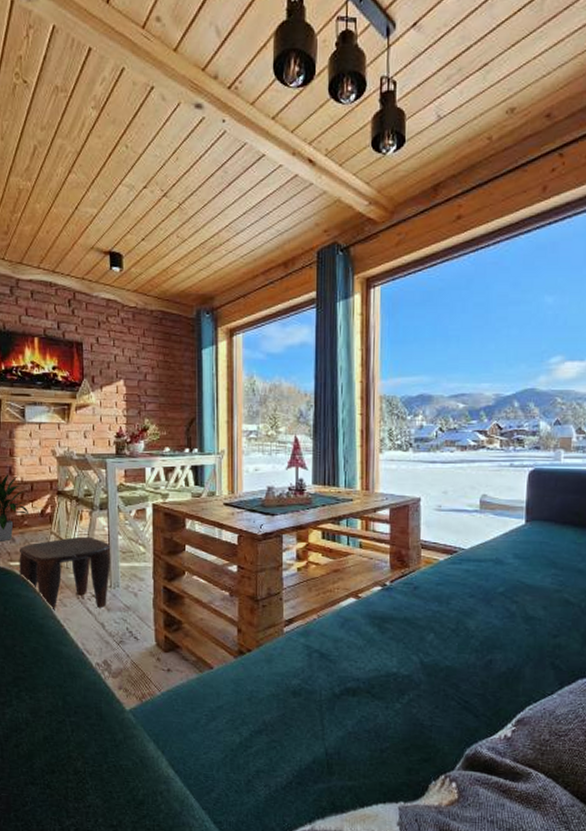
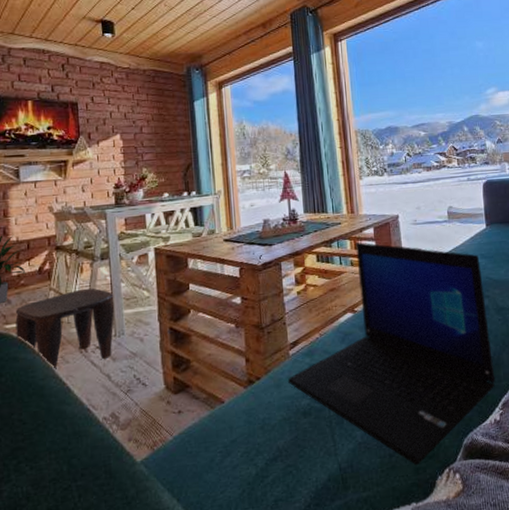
laptop: none [279,523,512,766] -> present [287,242,496,466]

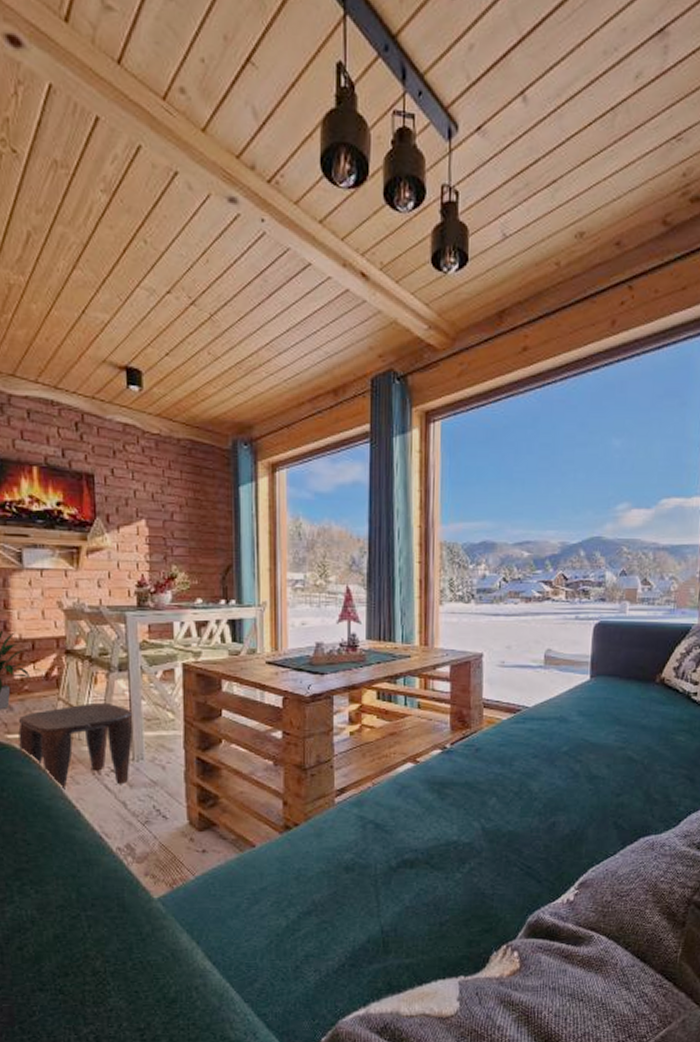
laptop: present [287,242,496,466] -> none [330,681,577,938]

